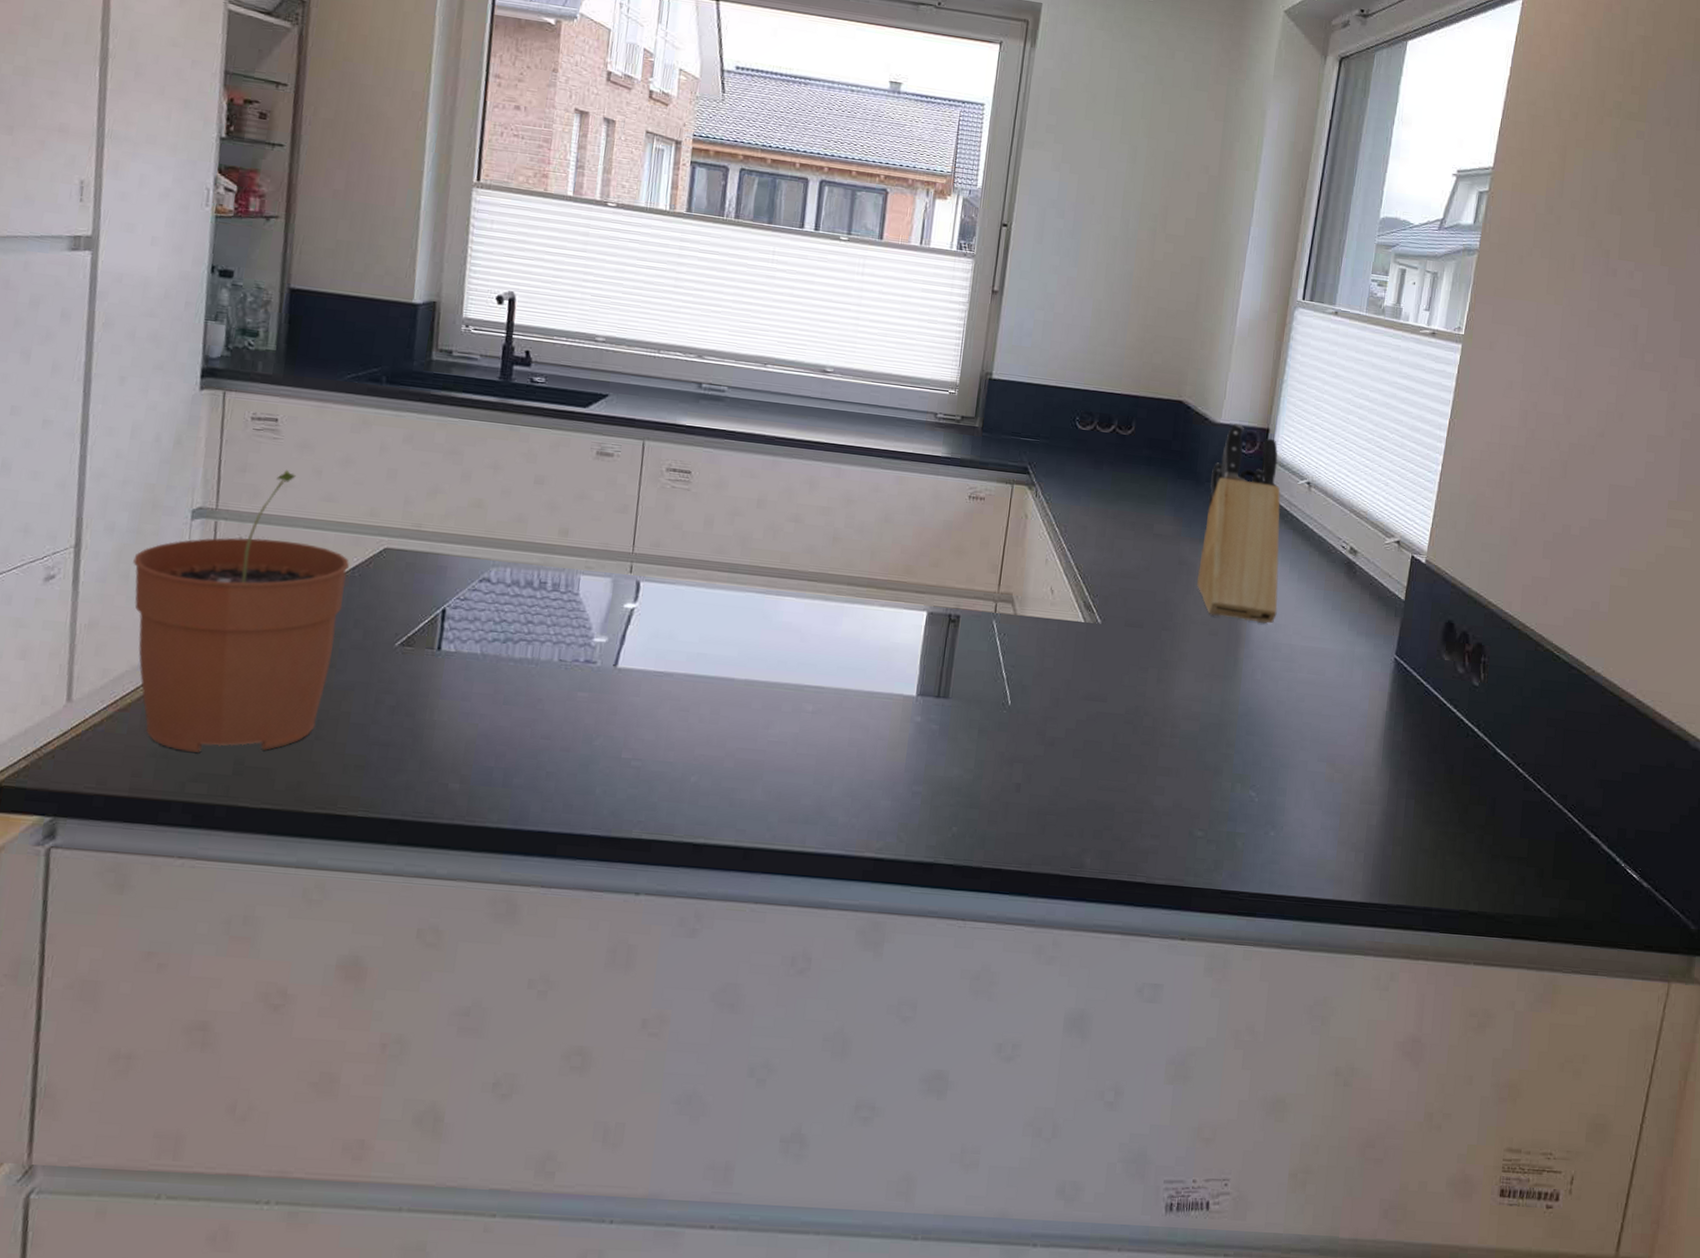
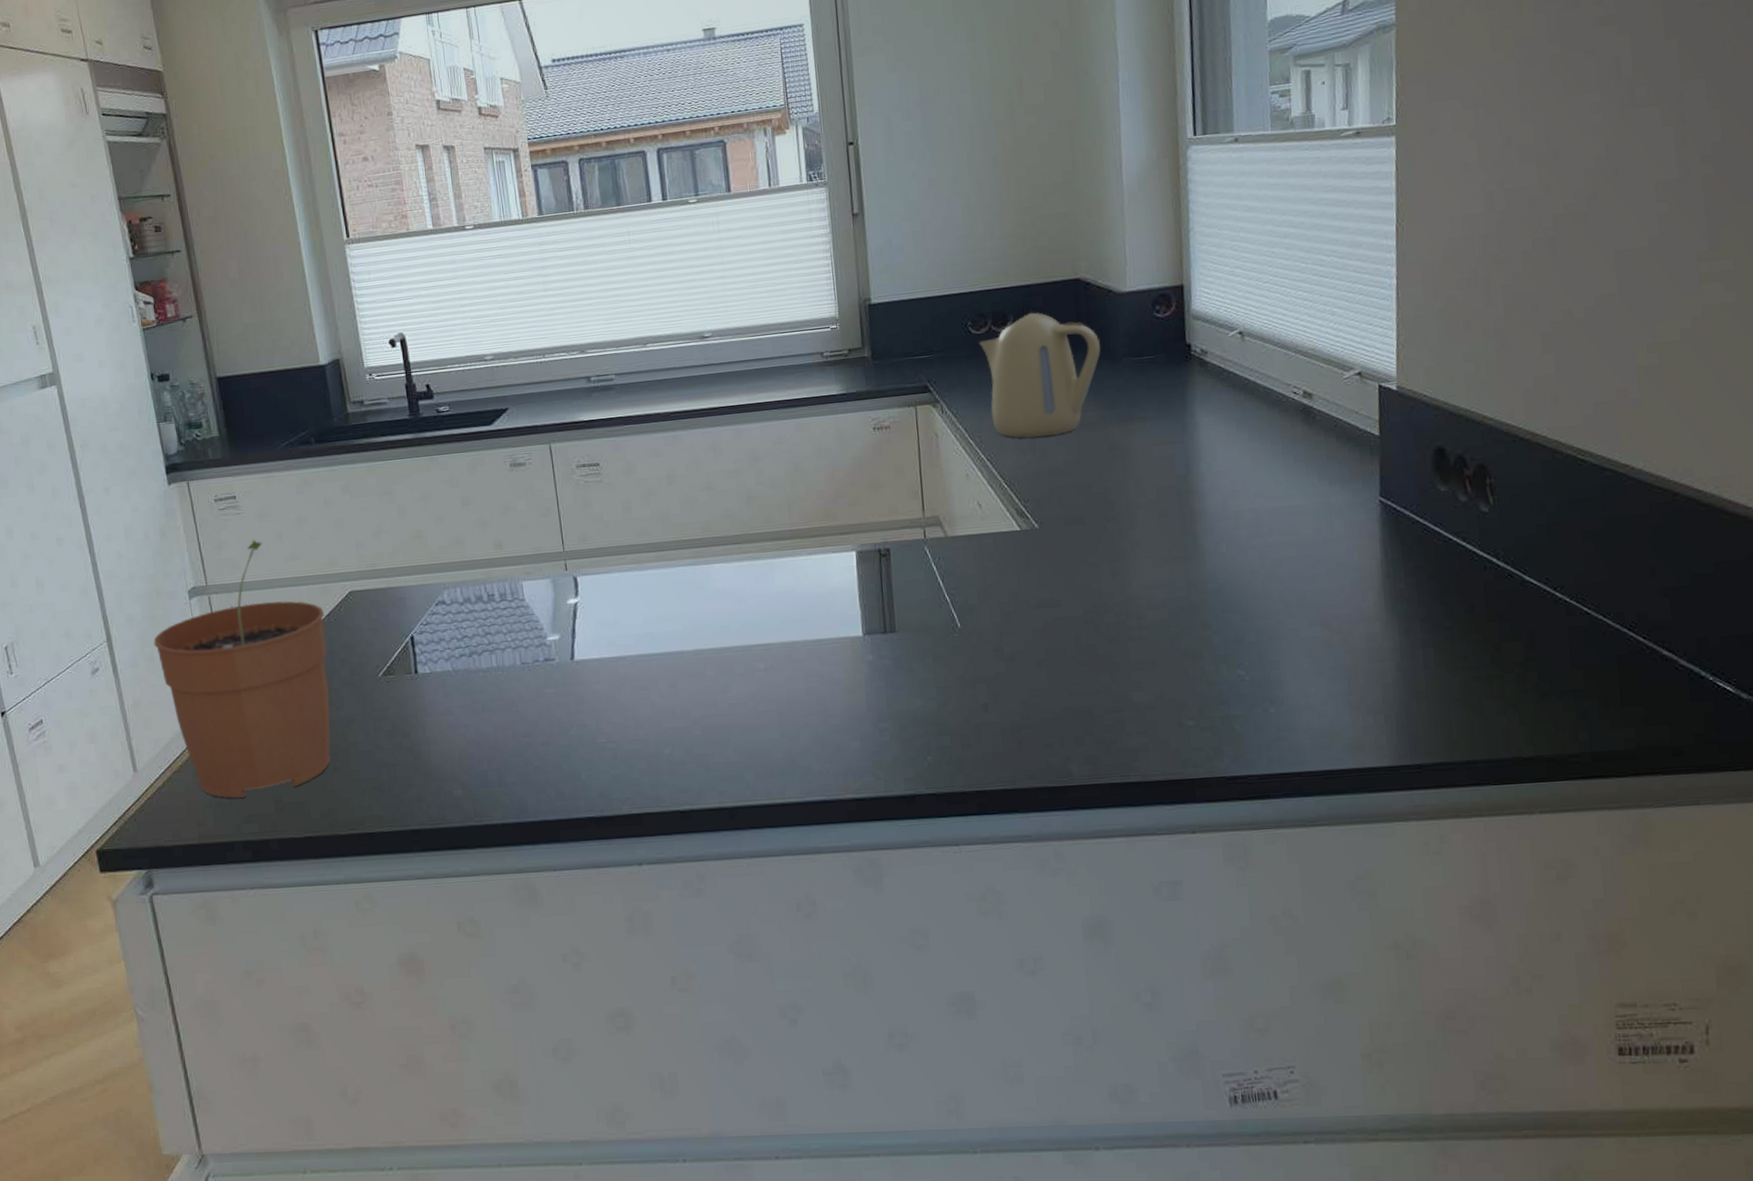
kettle: none [1079,421,1189,541] -> present [979,312,1101,438]
knife block: present [1197,423,1280,624] -> none [1127,287,1232,497]

